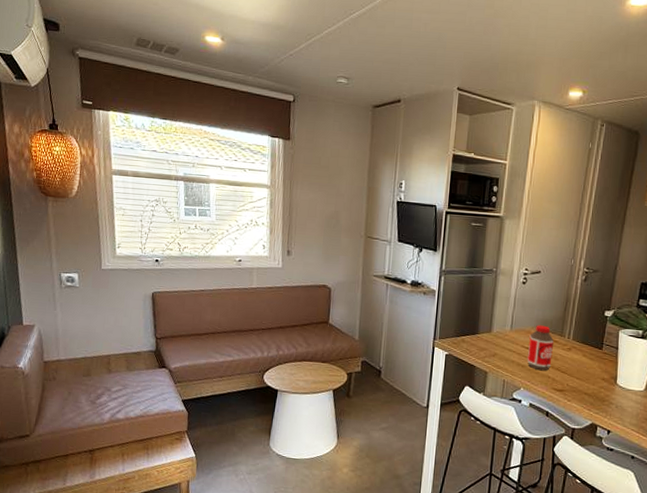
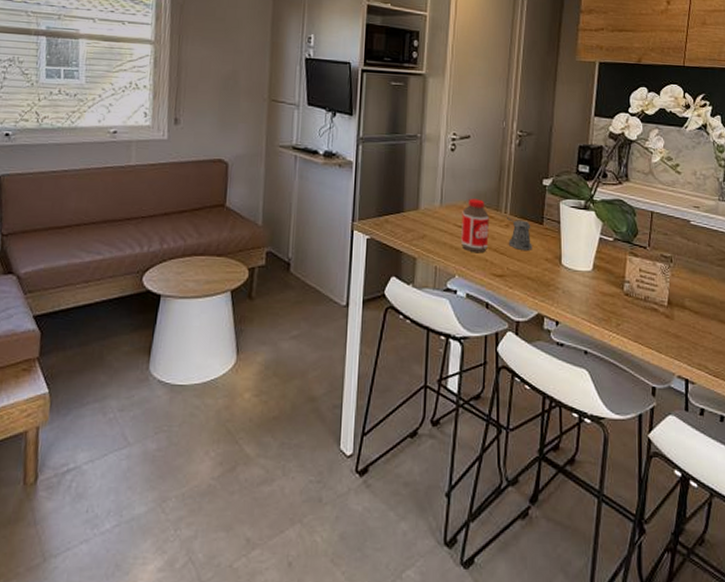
pepper shaker: none [569,342,591,371] -> present [507,218,532,250]

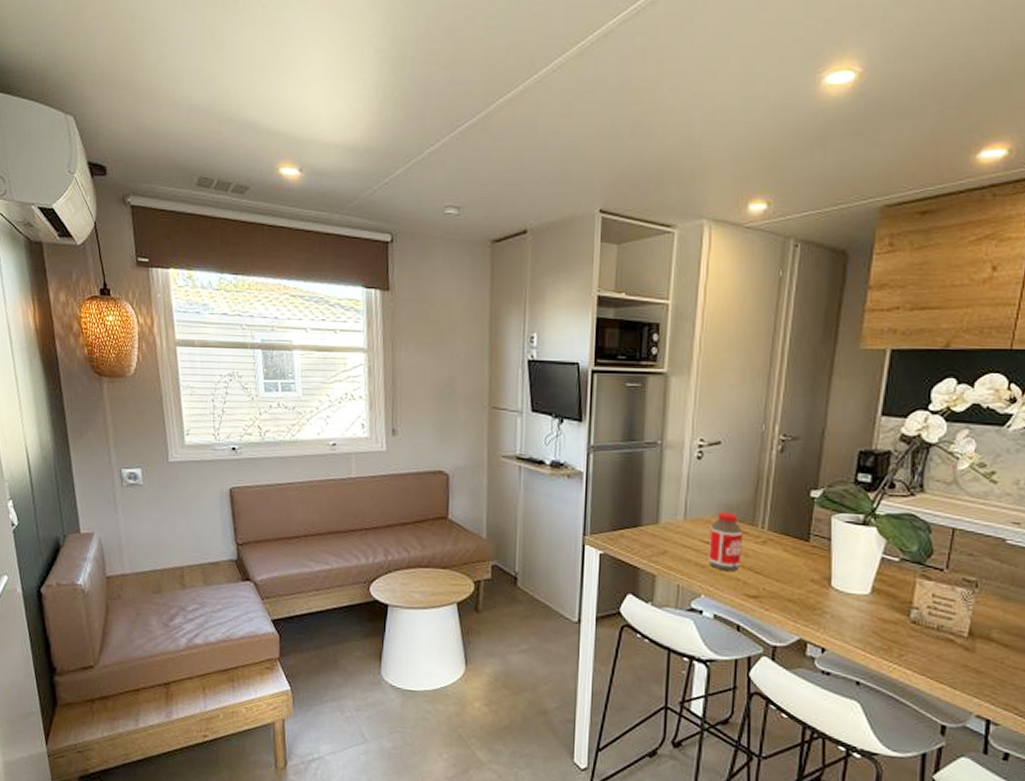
pepper shaker: present [507,218,532,250] -> none [764,534,795,570]

